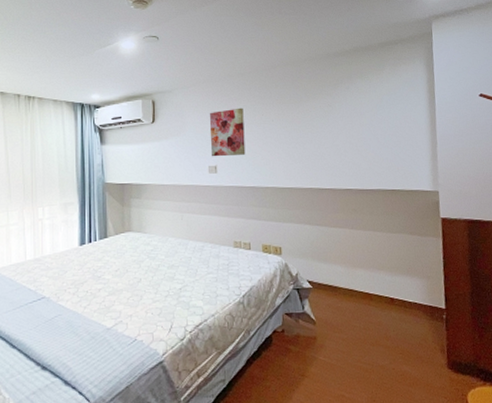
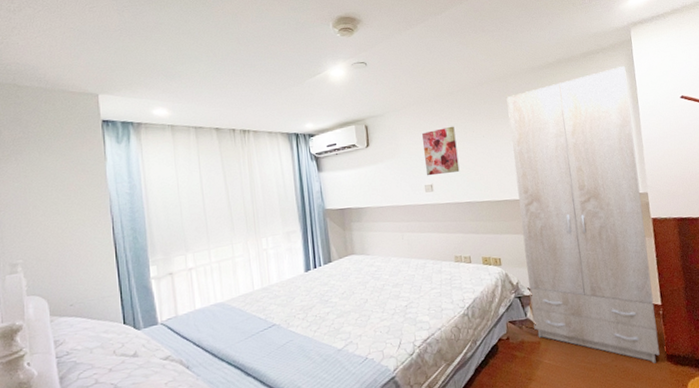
wardrobe: none [299,59,440,370] -> present [506,66,660,364]

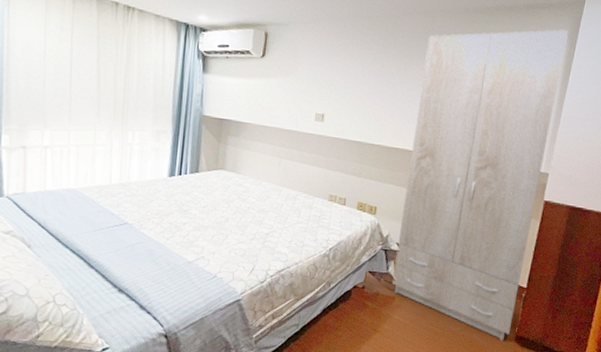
wall art: present [422,126,460,176] -> none [320,54,363,107]

